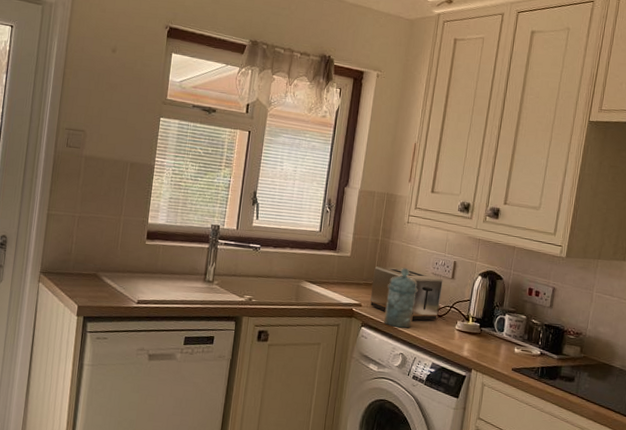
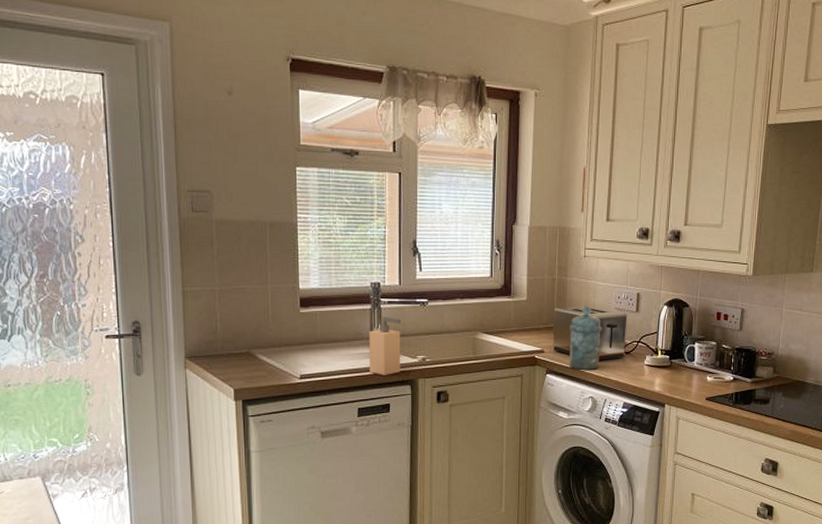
soap dispenser: none [200,256,235,310] -> present [369,317,402,375]

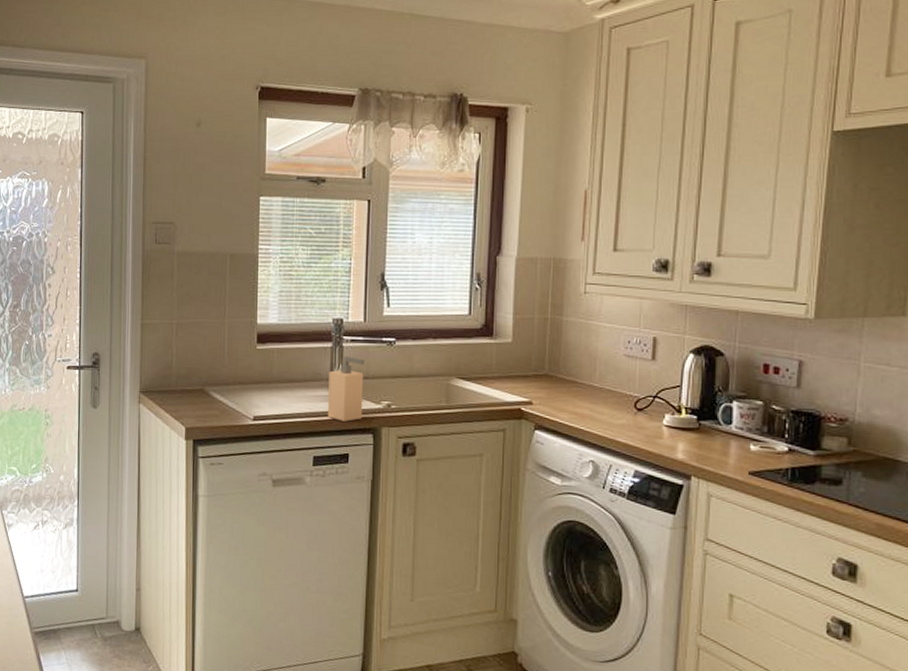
toaster: present [552,305,627,360] -> none [543,350,640,417]
canister: present [569,305,602,370] -> none [564,350,607,428]

